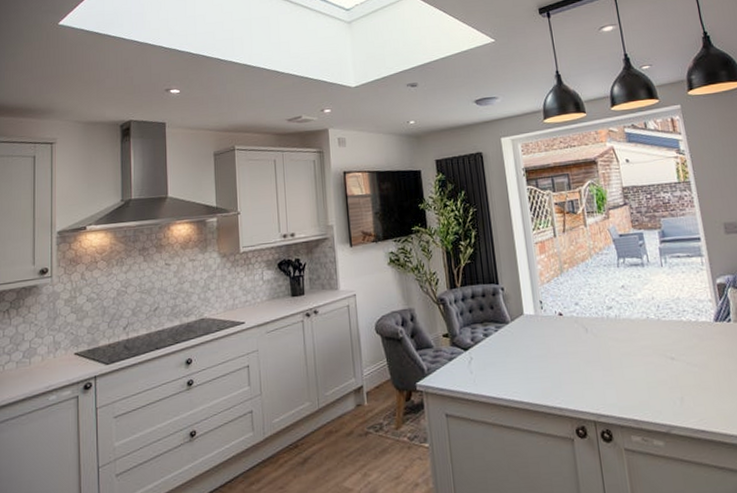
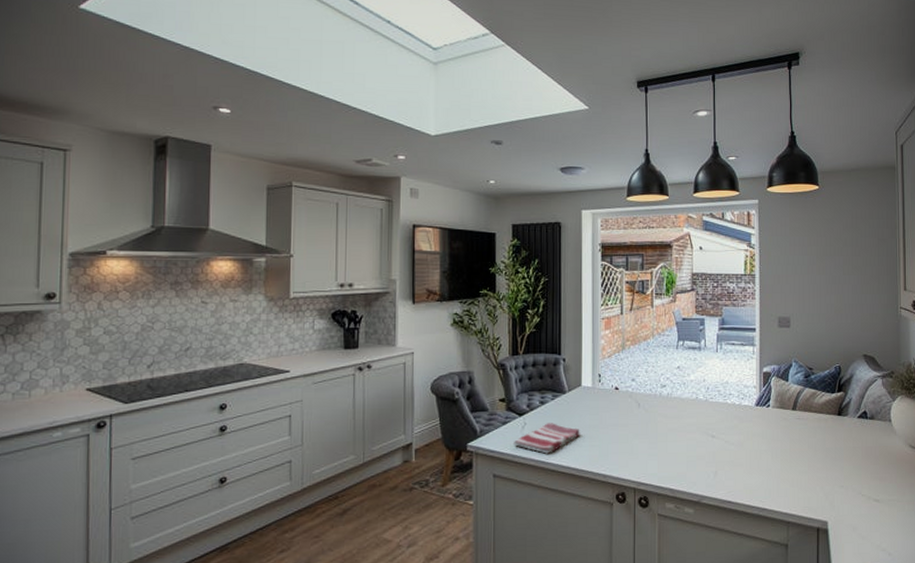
dish towel: none [462,355,529,389] -> present [514,423,580,454]

